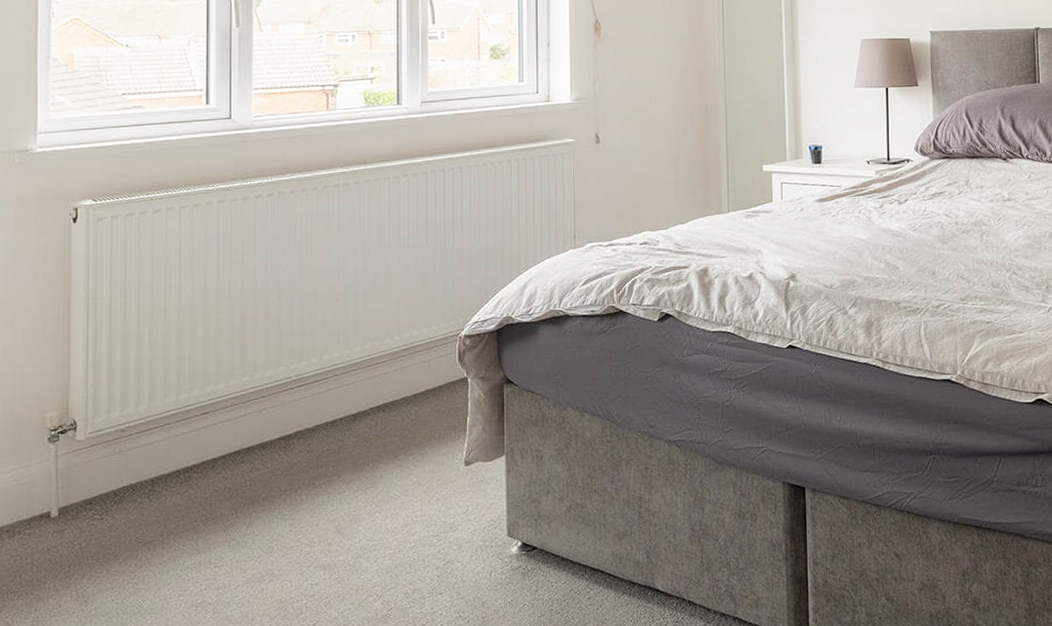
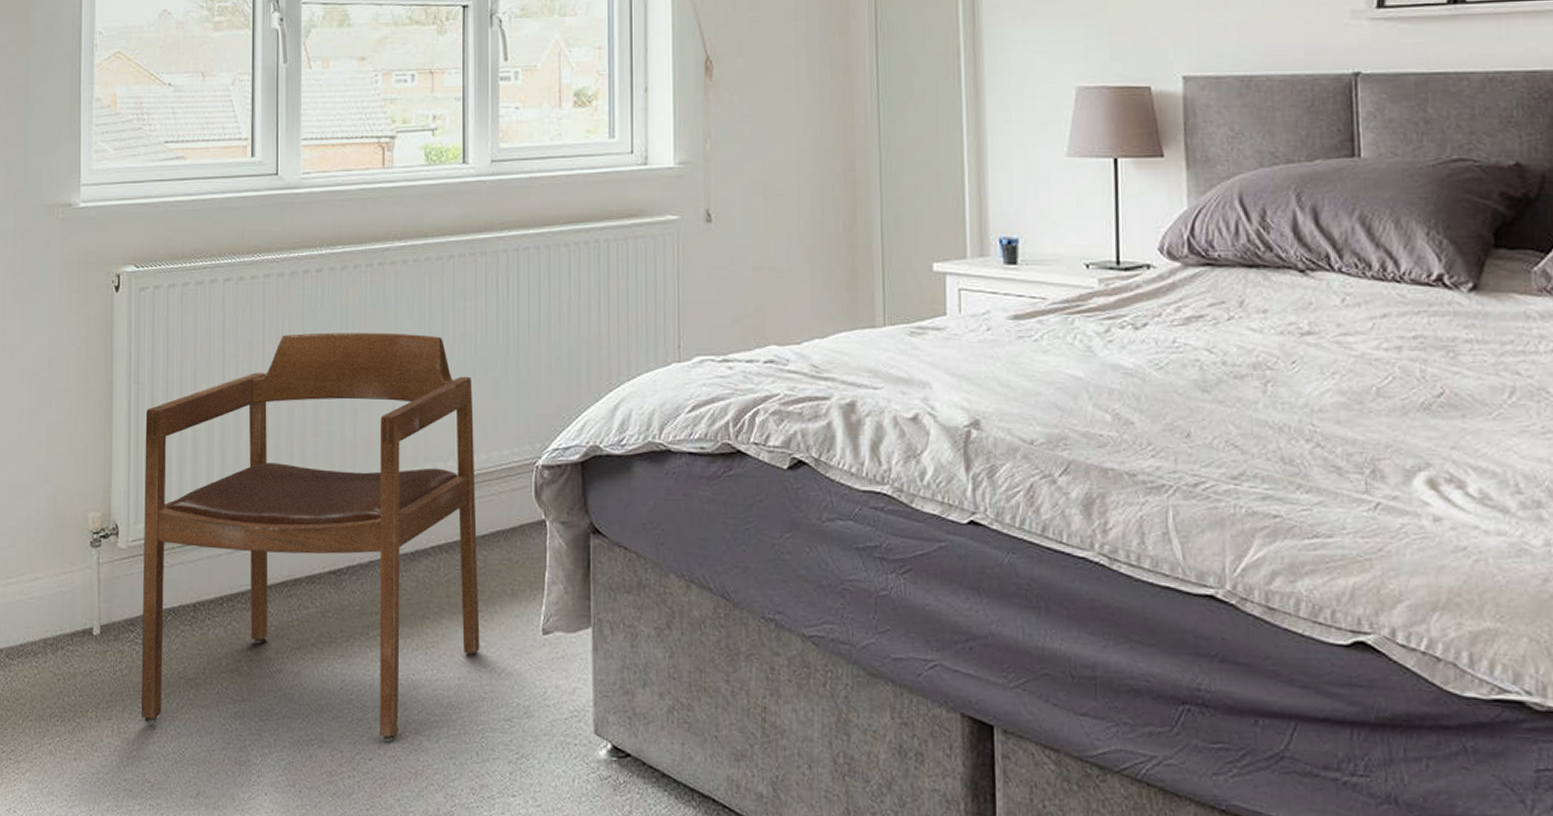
armchair: none [100,241,412,585] -> present [142,332,480,742]

